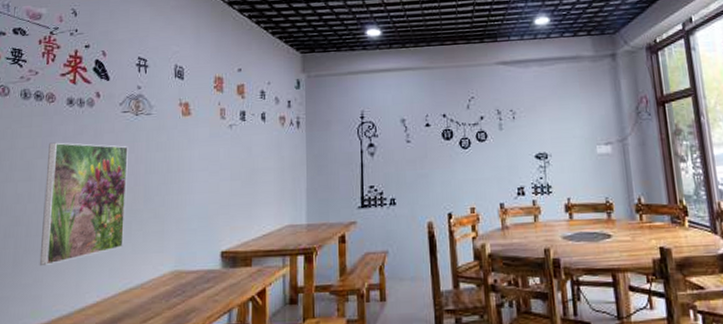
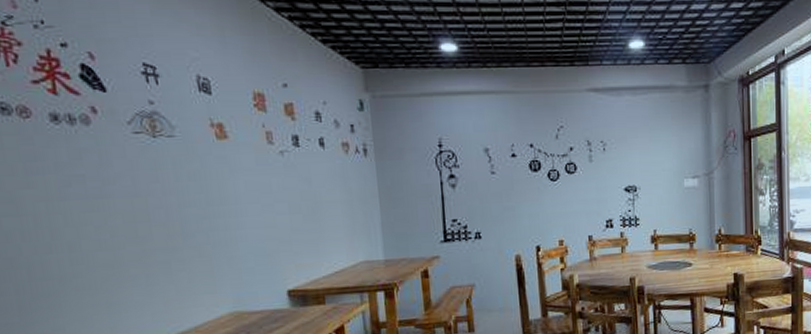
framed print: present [39,142,128,266] -> none [35,169,164,313]

